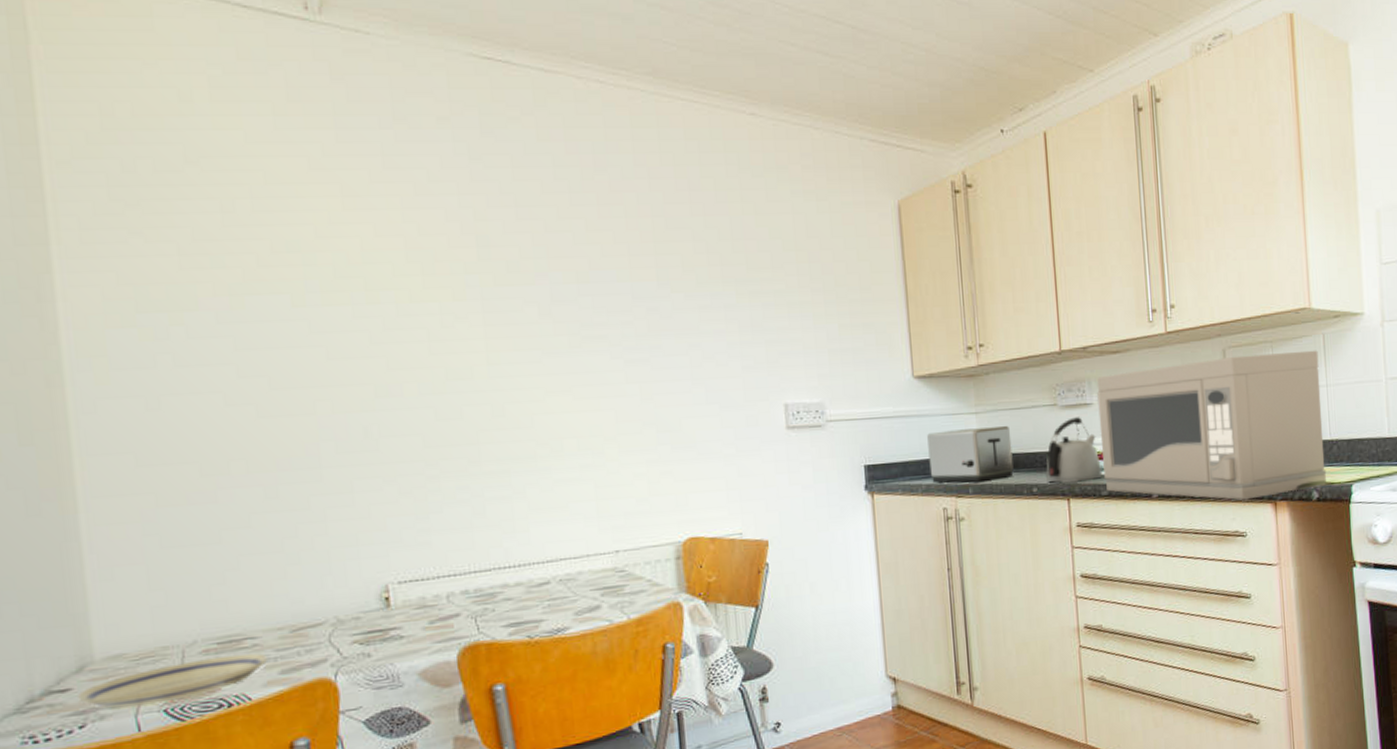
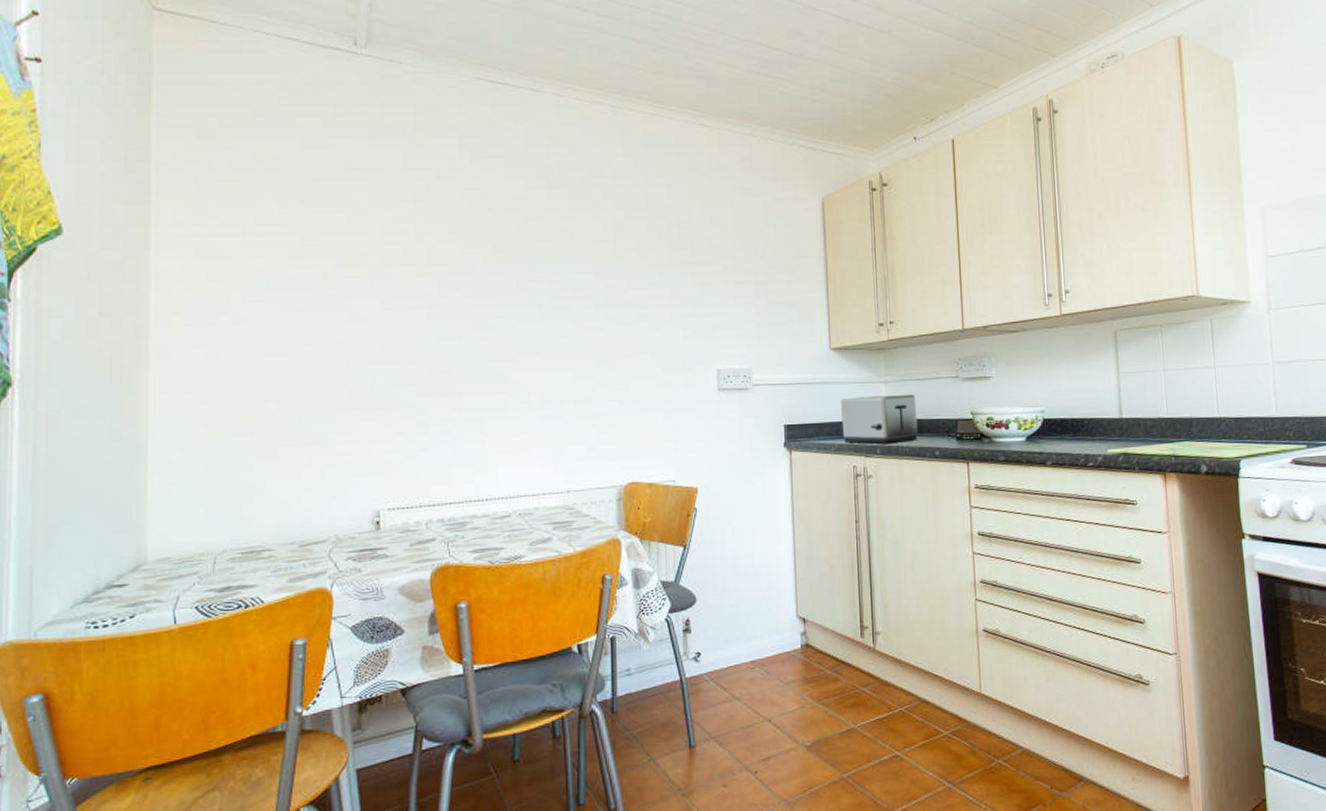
plate: present [78,653,269,709] -> none [132,563,280,603]
kettle: present [1046,417,1103,485] -> none [947,388,1000,449]
microwave: present [1097,350,1327,501] -> none [996,334,1215,471]

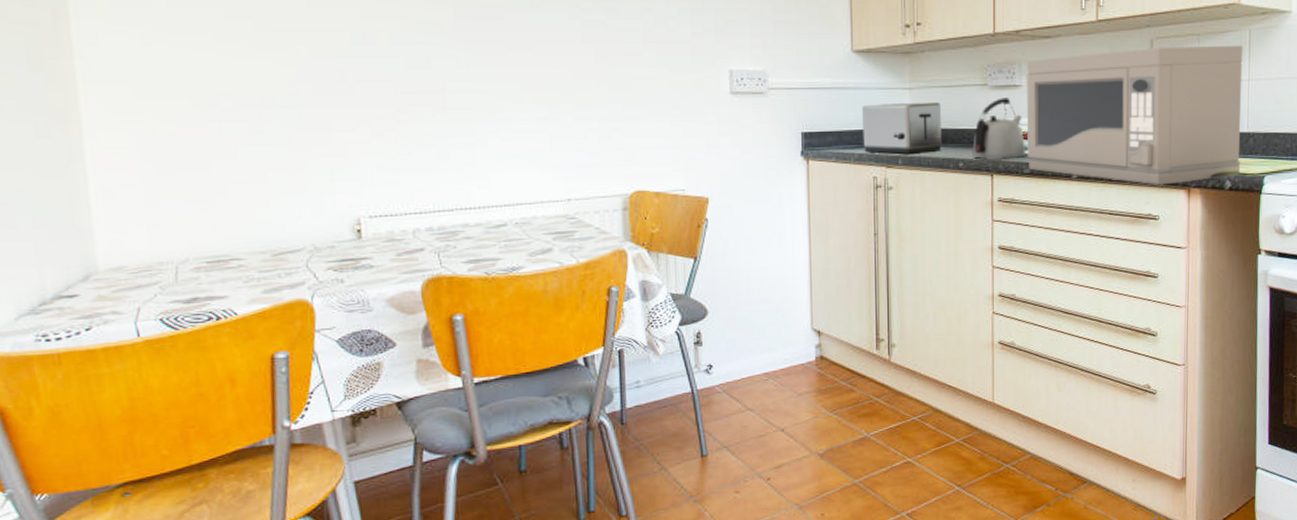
kettle: none [947,388,1000,449] -> present [973,98,1026,161]
microwave: none [996,334,1215,471] -> present [1026,45,1243,186]

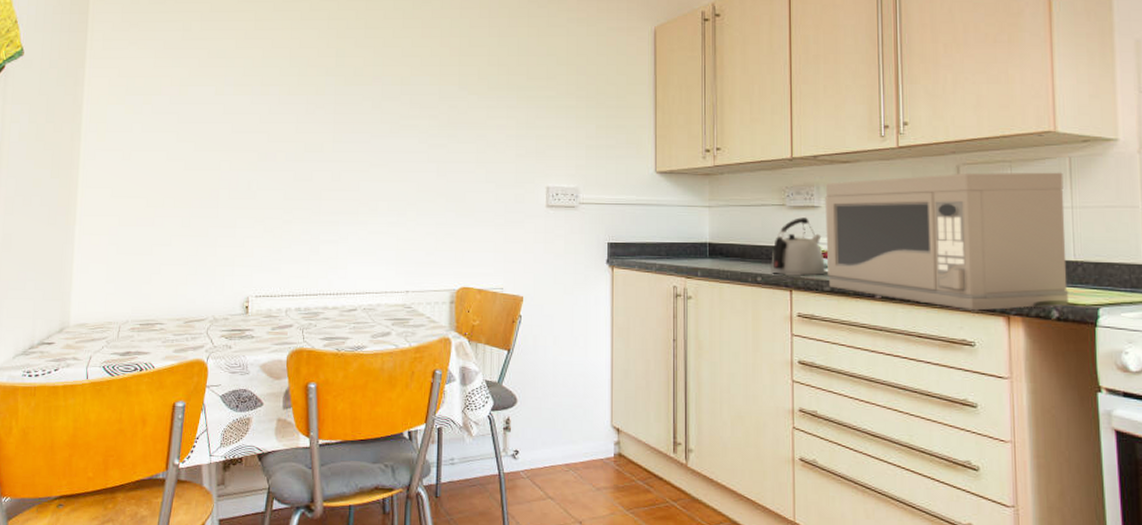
toaster: present [862,101,942,155] -> none [664,219,740,267]

